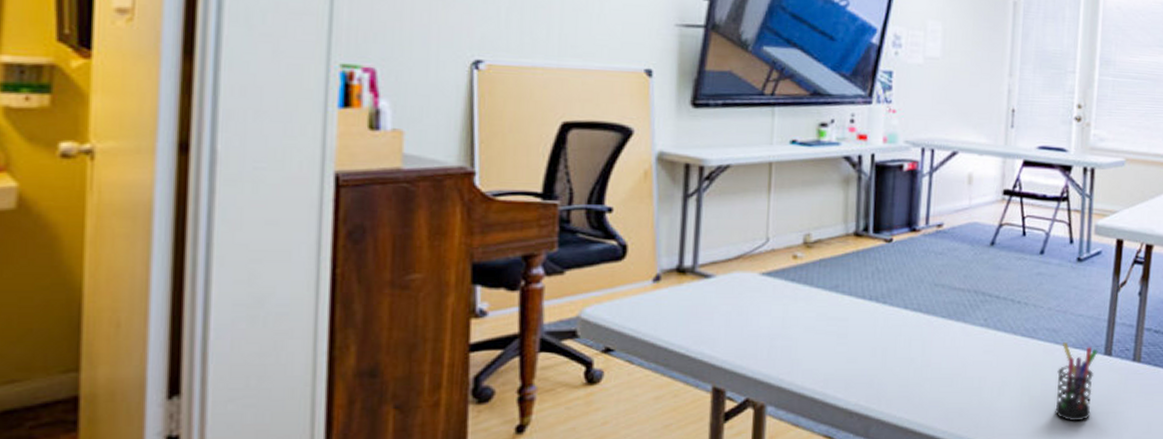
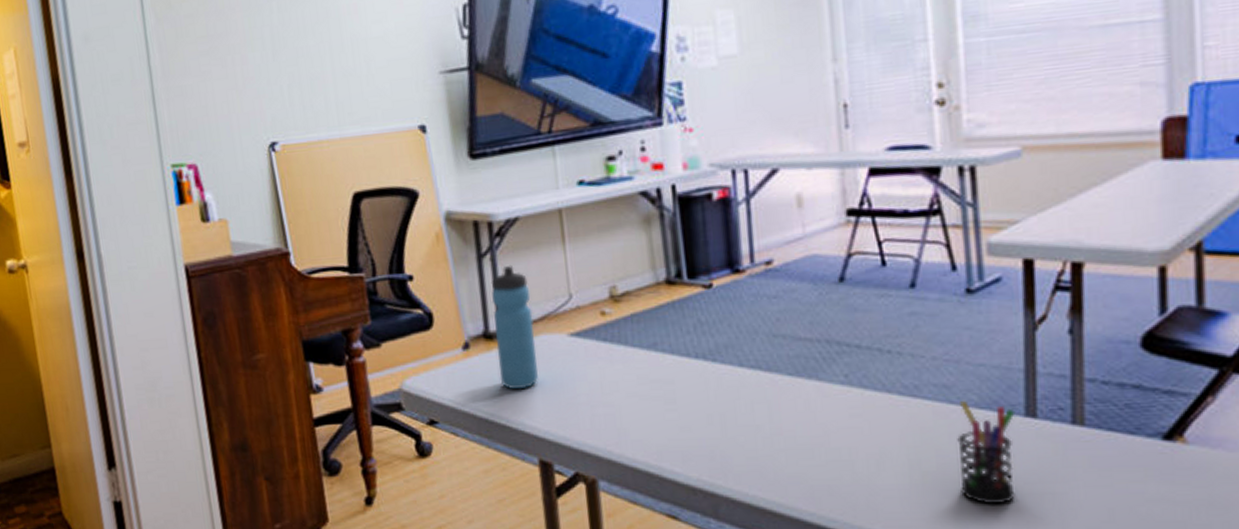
water bottle: none [686,206,730,320] -> present [491,264,539,389]

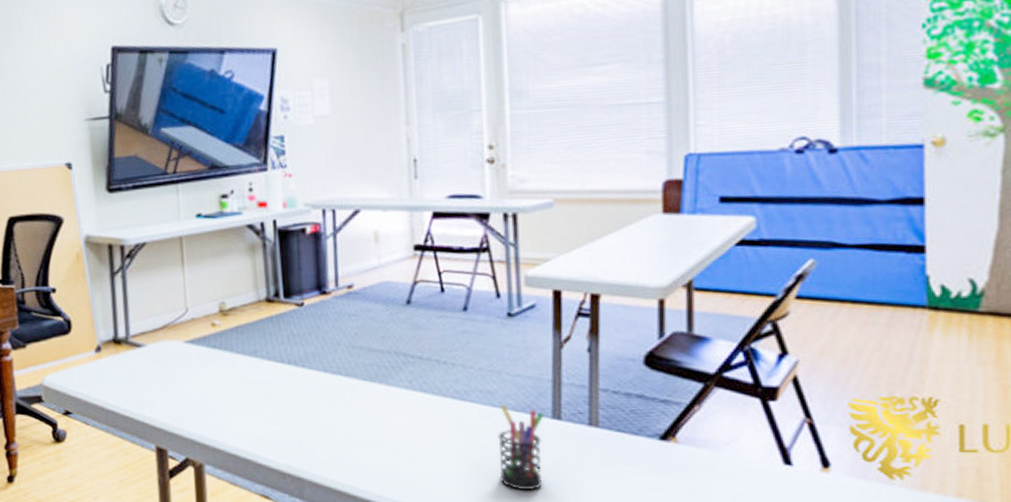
water bottle: present [491,264,539,389] -> none [121,282,158,386]

